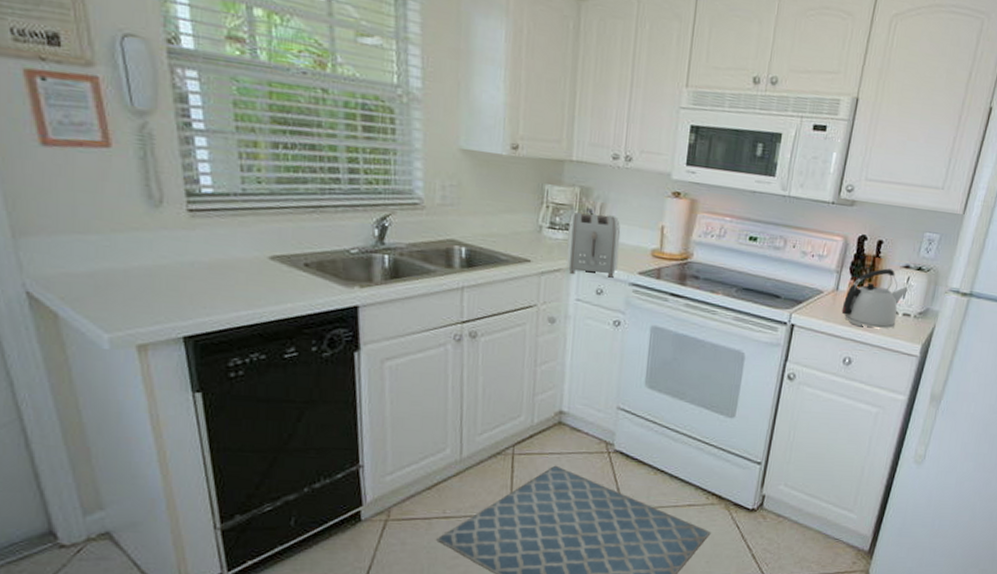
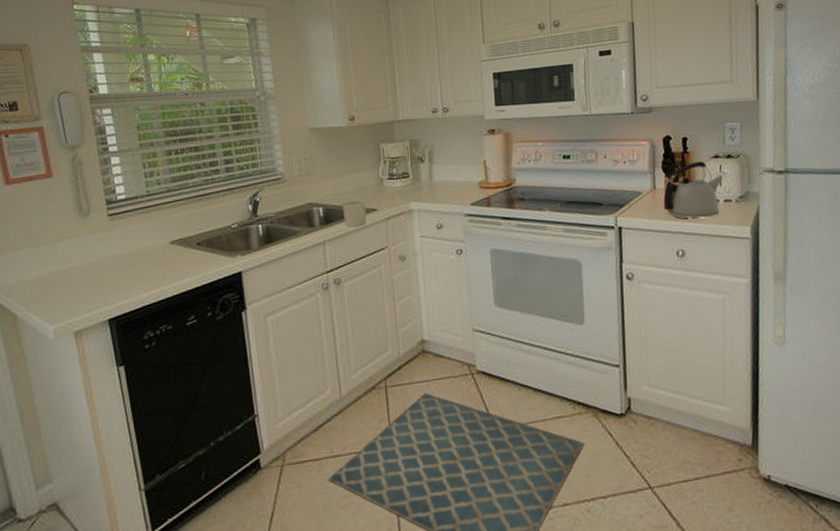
mug: none [489,244,518,278] -> present [341,199,366,228]
toaster: present [566,211,621,278] -> none [404,159,452,216]

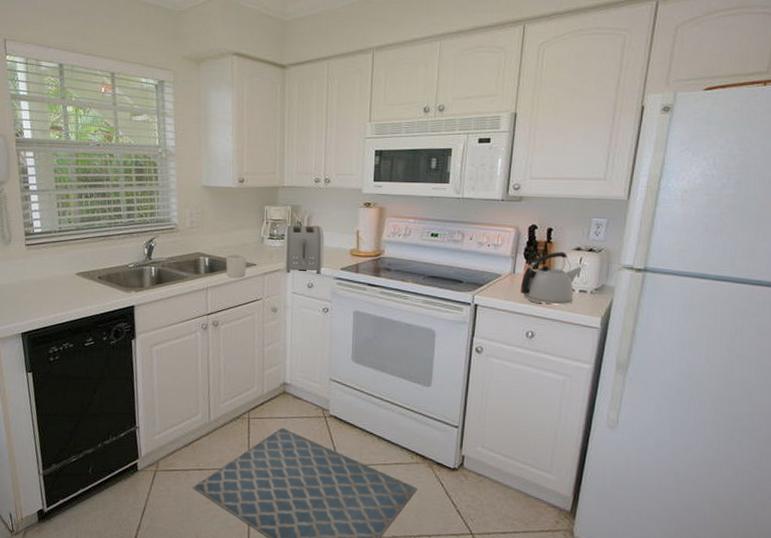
toaster: none [404,159,452,216] -> present [283,224,325,274]

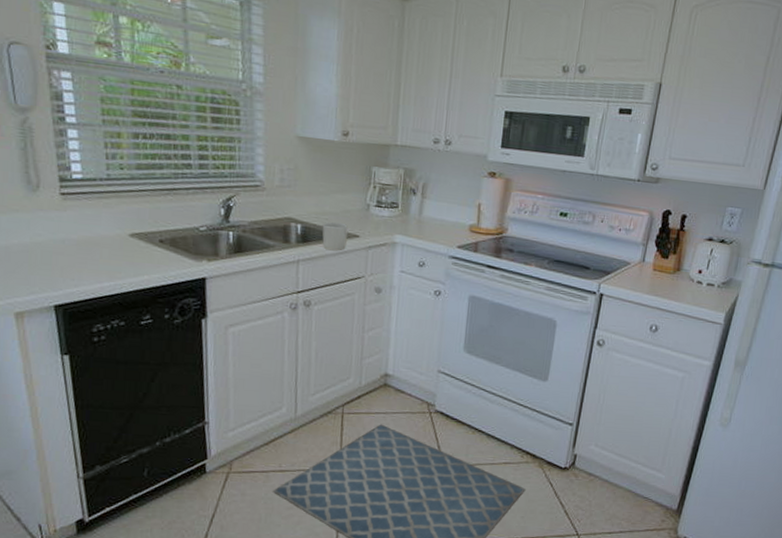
toaster: present [283,224,325,274] -> none [391,191,441,251]
kettle: present [520,252,583,305] -> none [648,241,713,298]

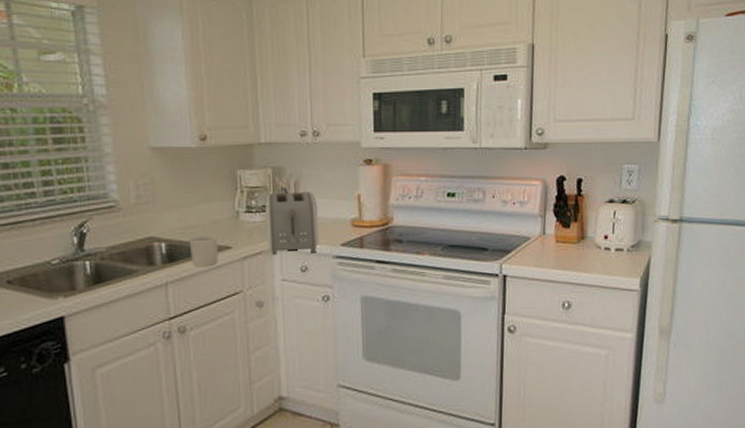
toaster: none [391,191,441,251] -> present [264,191,319,256]

